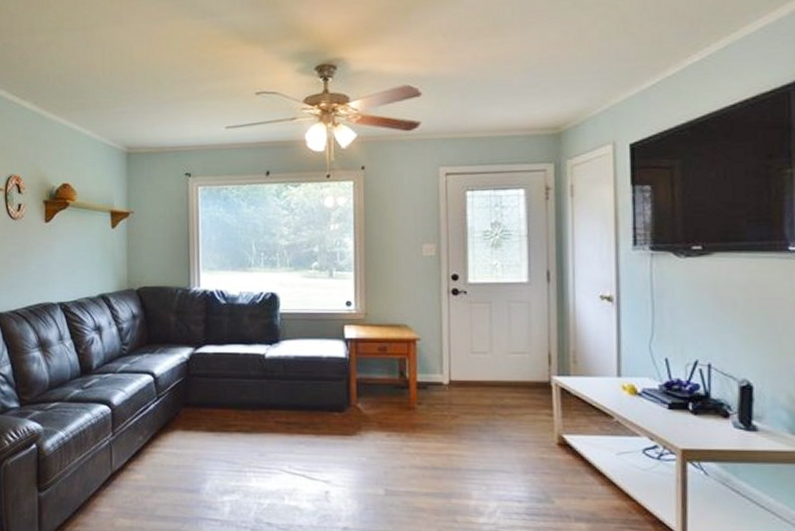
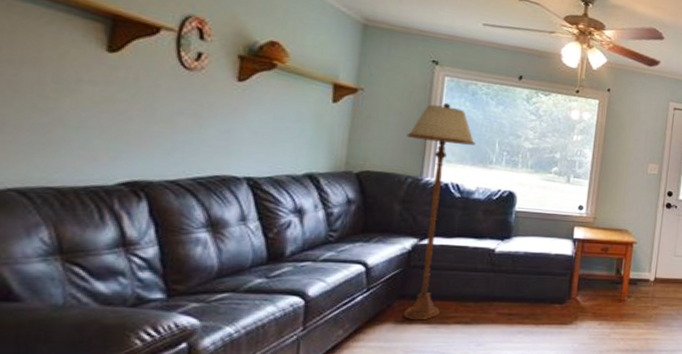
floor lamp: none [172,211,233,428] -> present [404,102,475,321]

